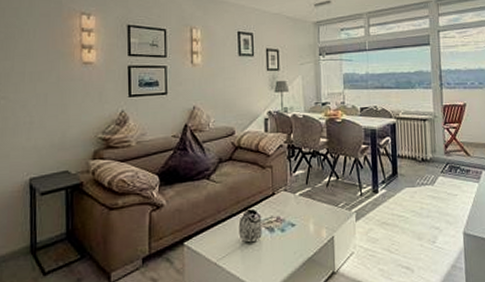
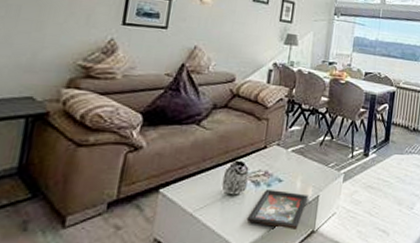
decorative tray: none [267,234,323,273] -> present [246,188,308,231]

